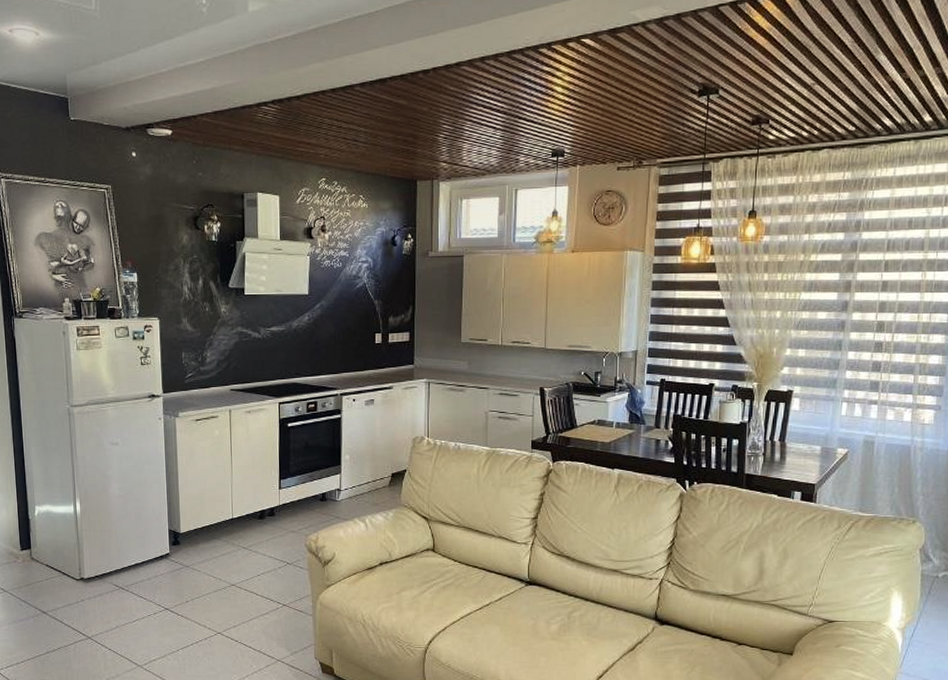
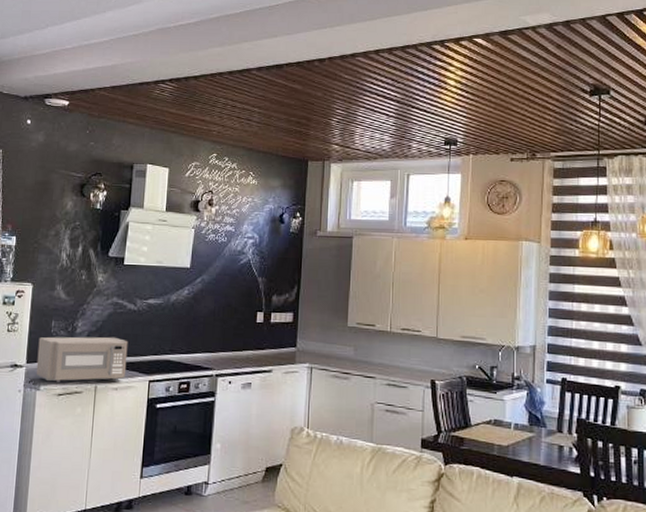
microwave: none [171,364,257,410] -> present [36,336,128,384]

